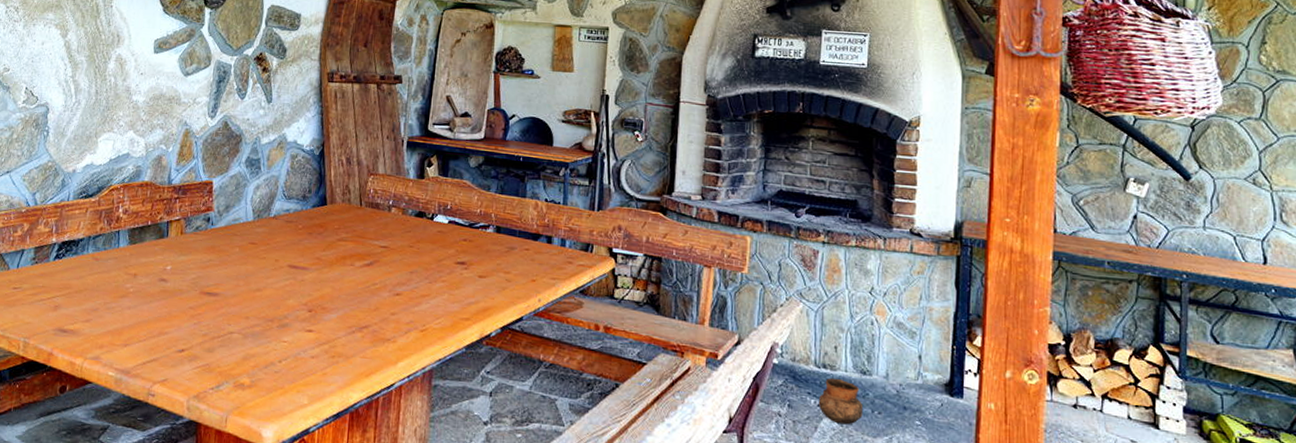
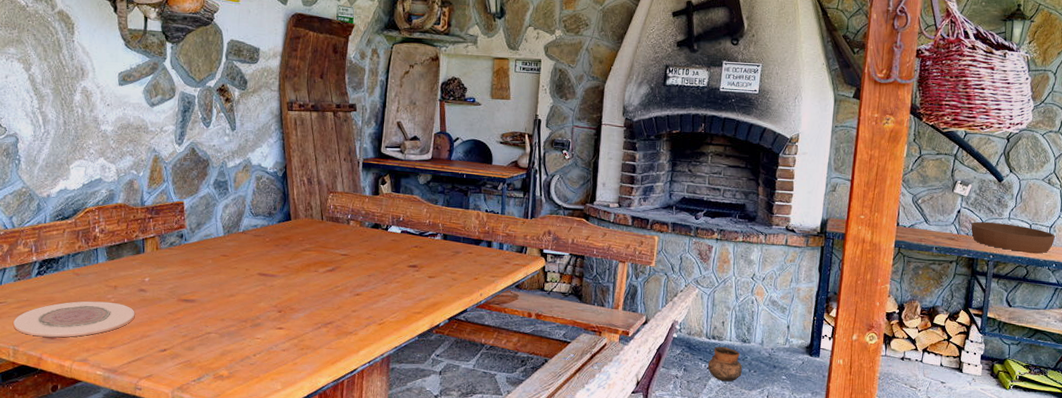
plate: none [26,289,154,331] -> present [13,301,135,338]
wooden bowl: none [1153,230,1270,274] -> present [971,222,1055,253]

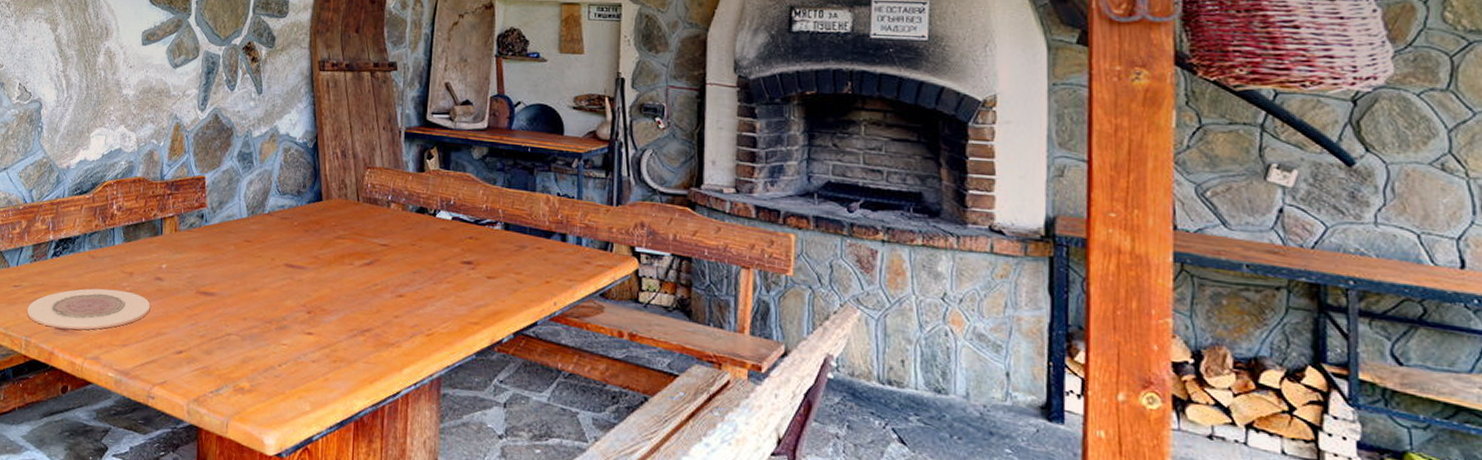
ceramic pot: present [707,346,743,382] -> none [883,396,940,451]
wooden bowl: present [971,222,1055,253] -> none [1306,227,1470,281]

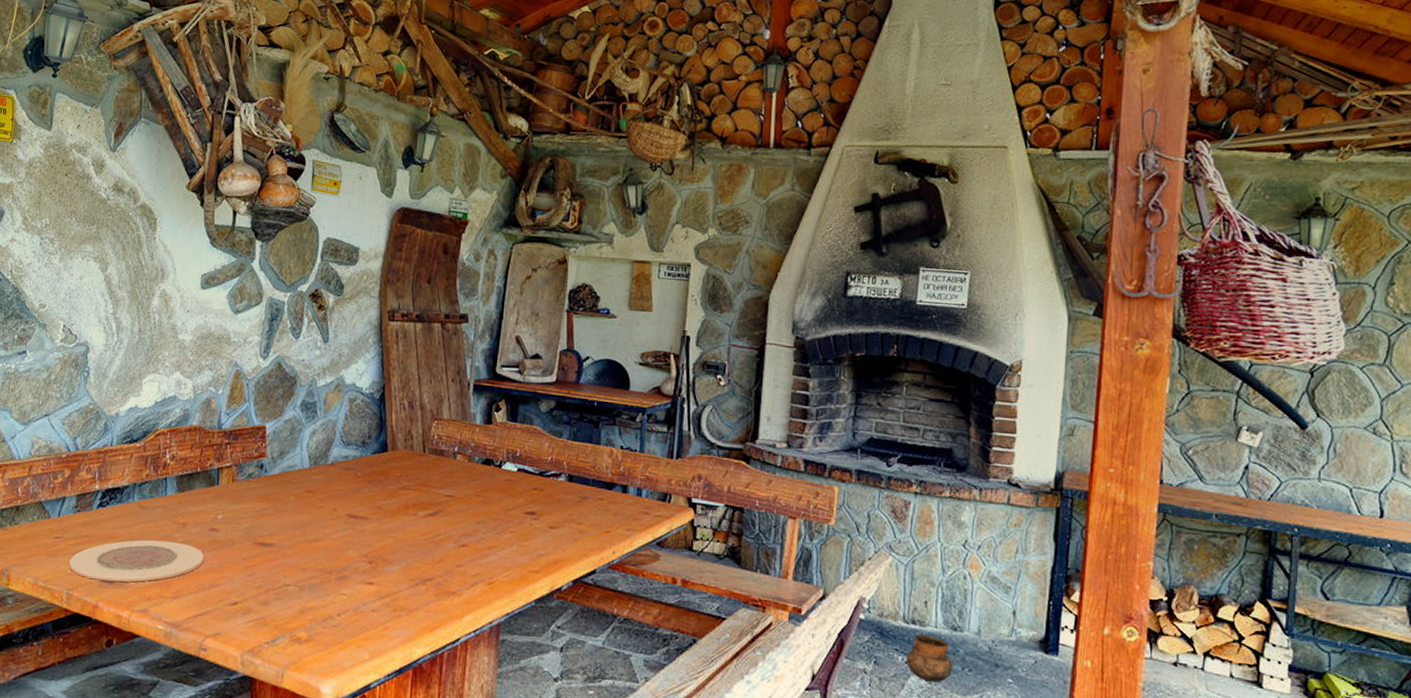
ceramic pot: none [883,396,940,451] -> present [905,633,954,683]

